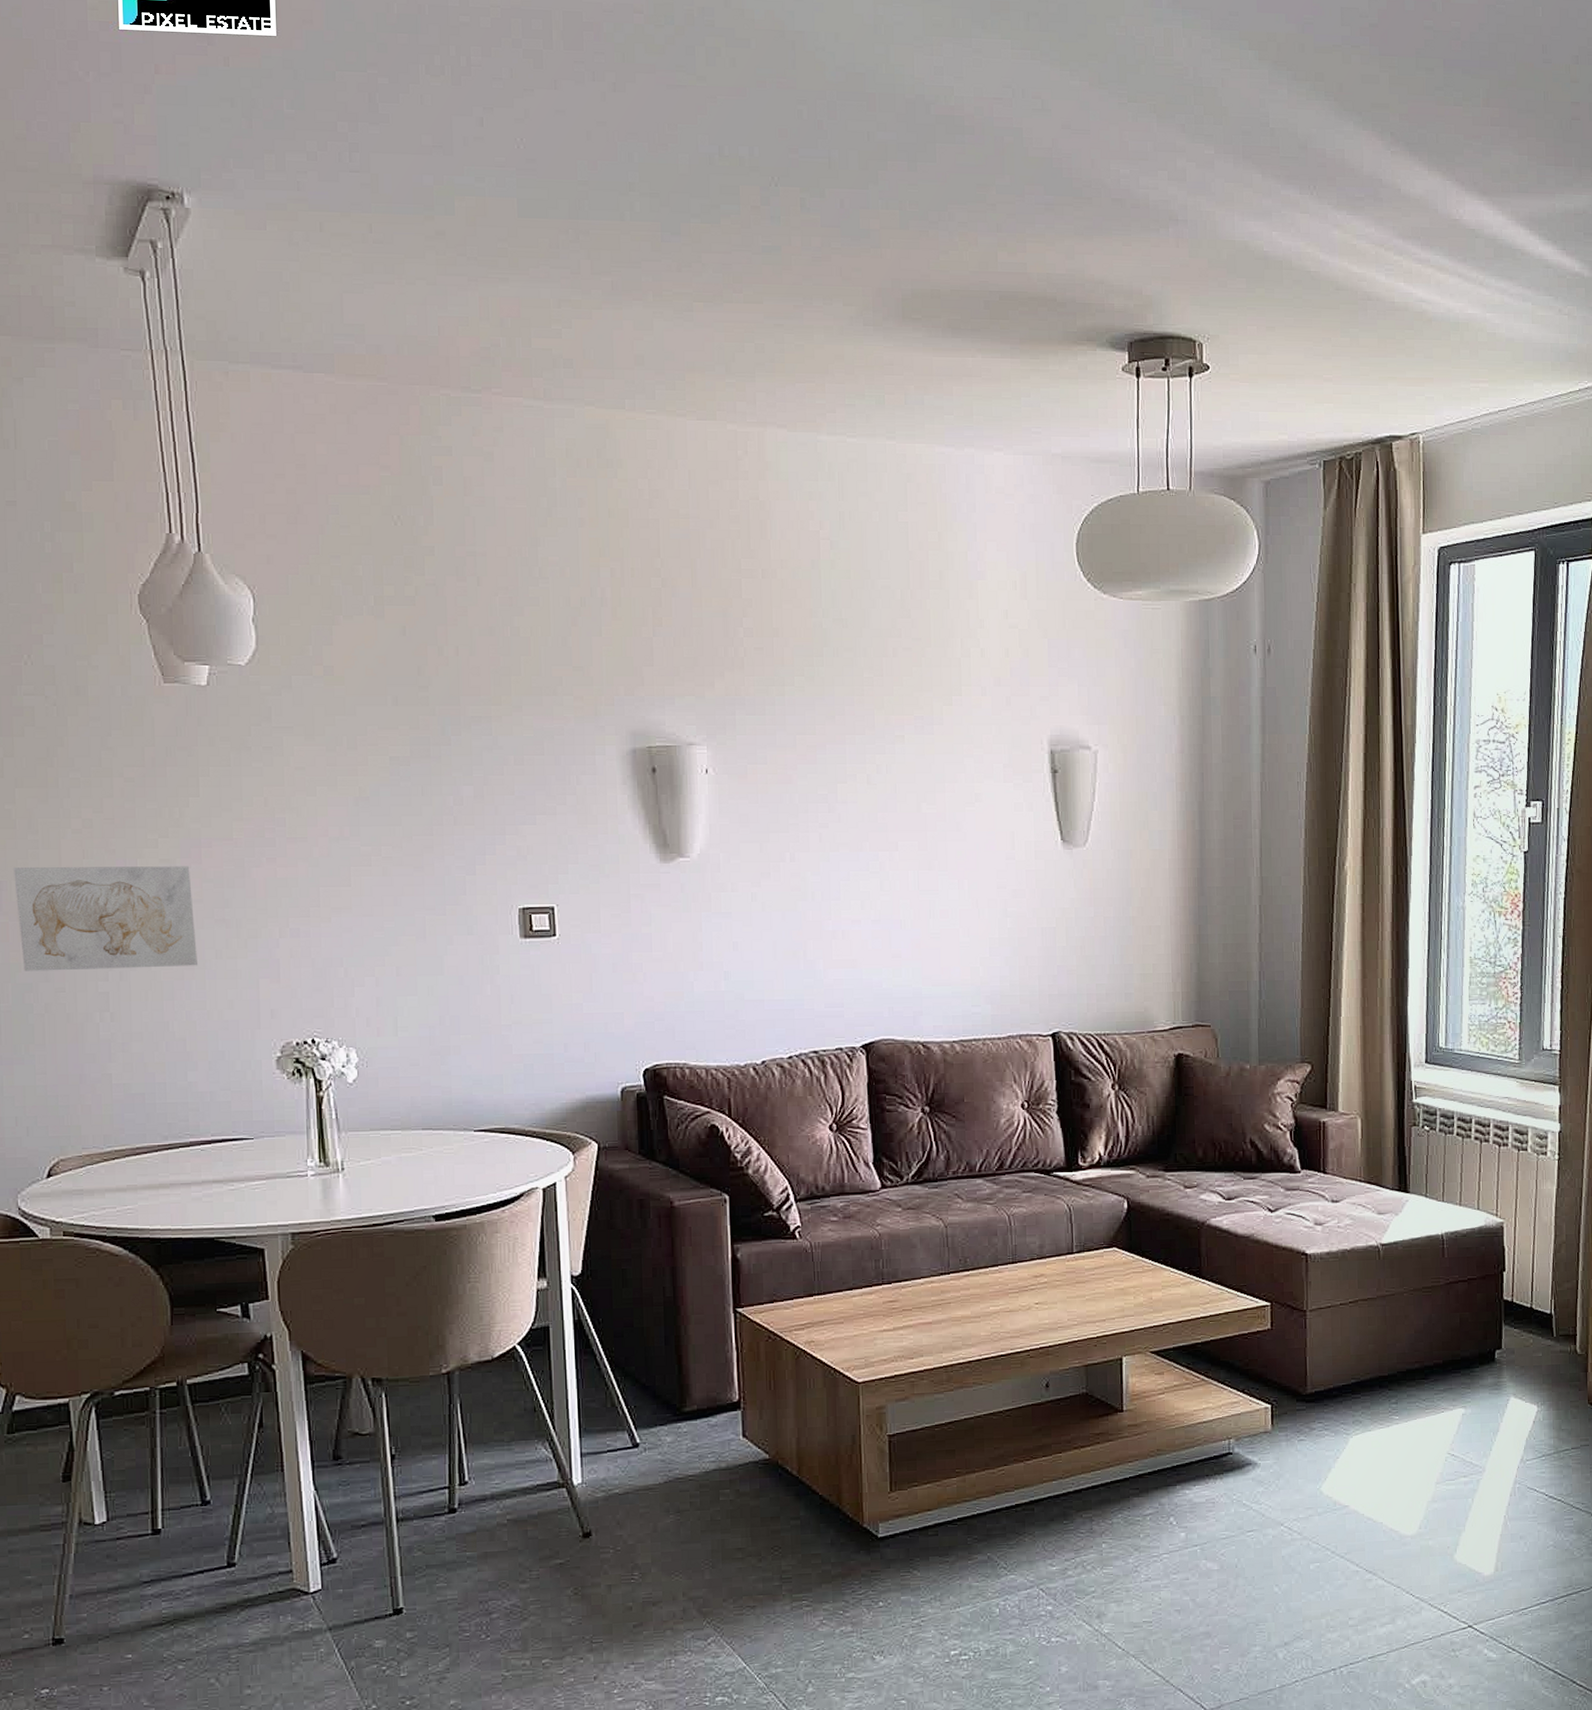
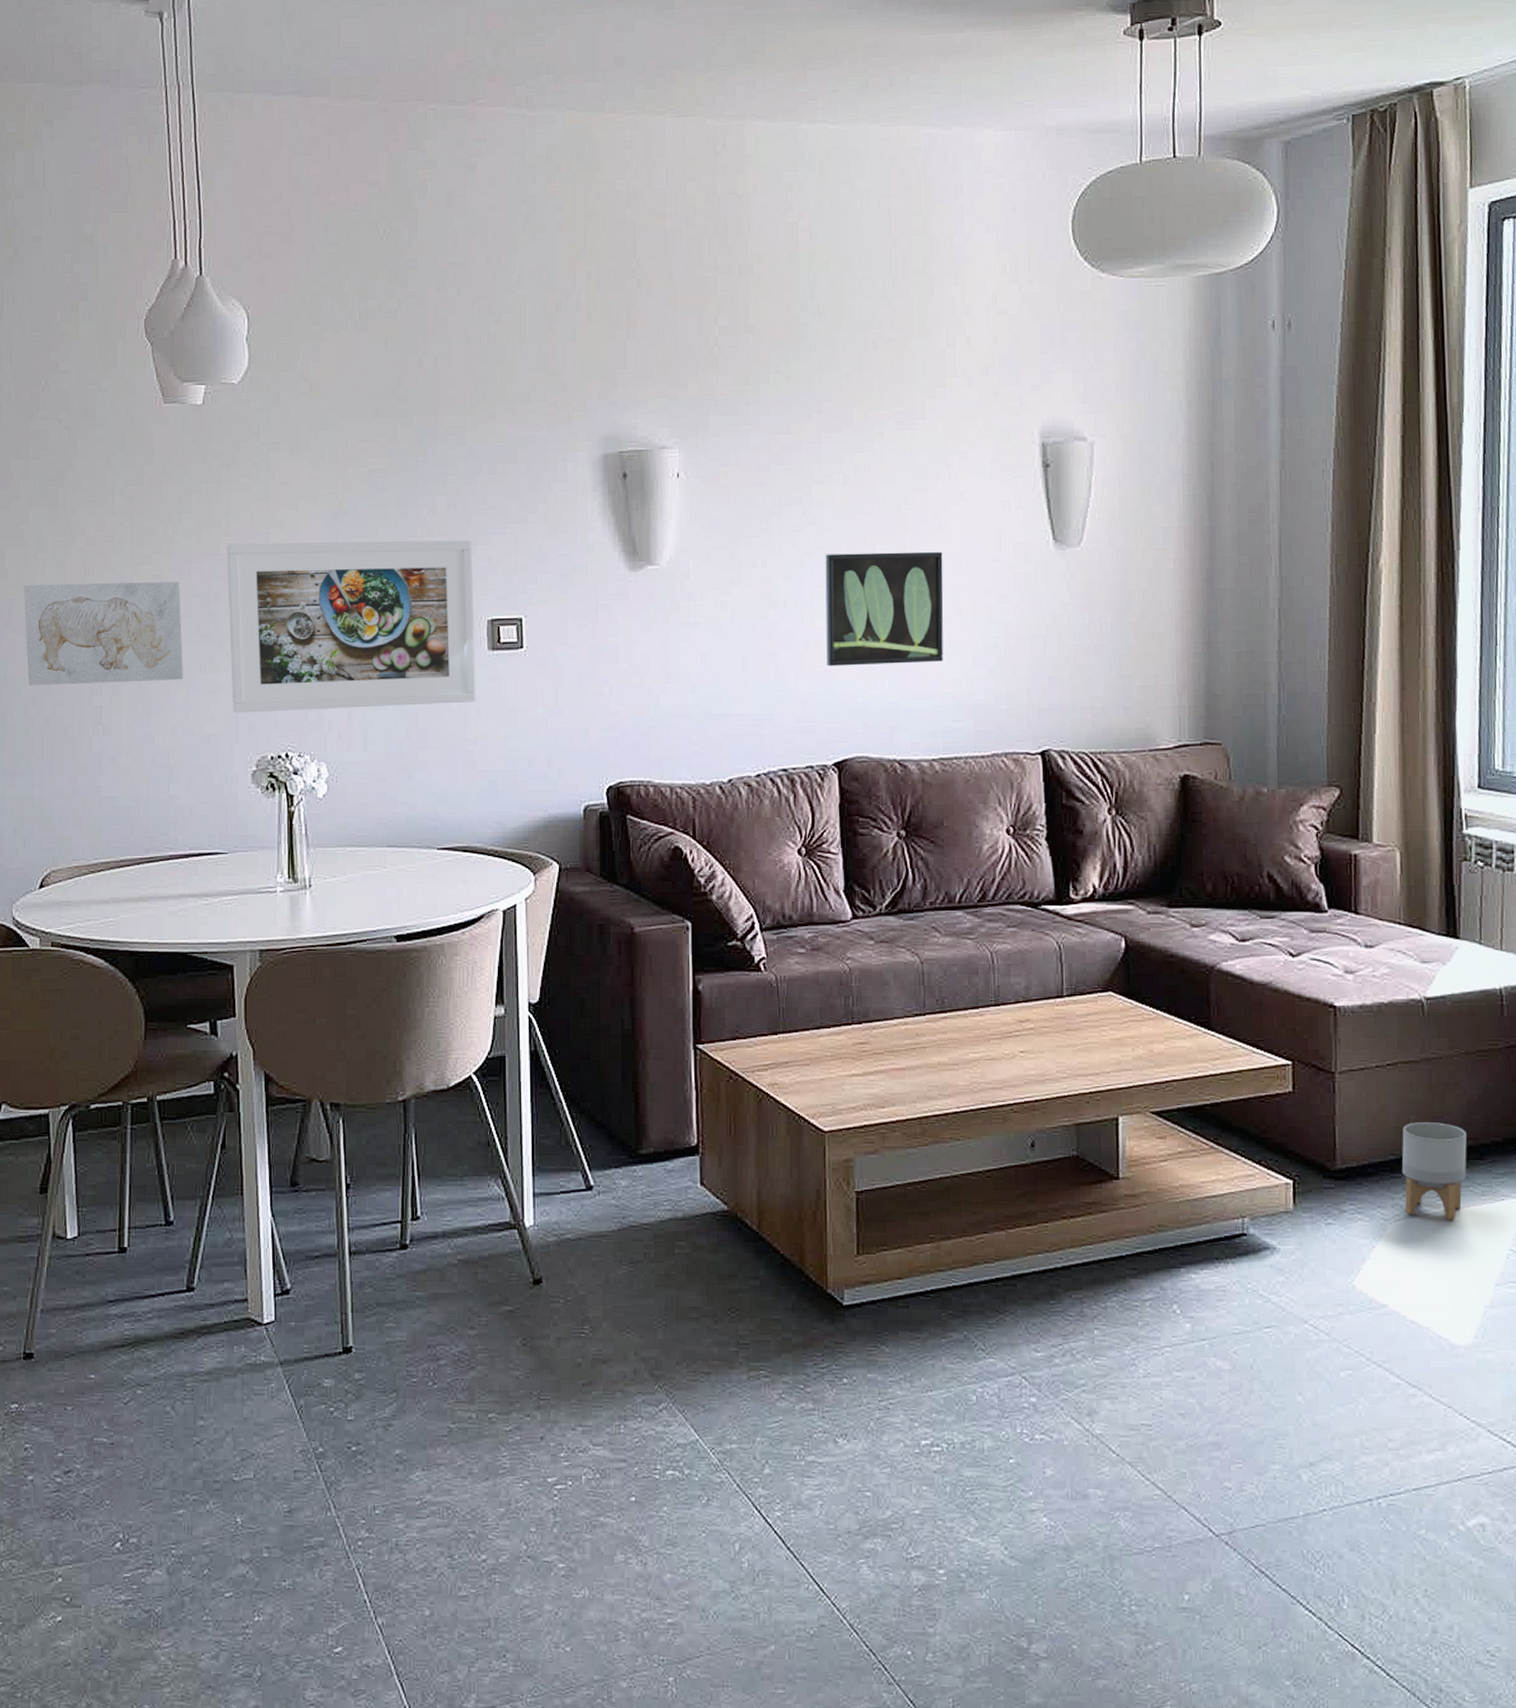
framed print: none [240,828,509,999] -> present [226,540,476,713]
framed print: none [850,849,962,955] -> present [825,551,944,667]
planter: none [1361,1349,1414,1431] -> present [1401,1122,1467,1220]

